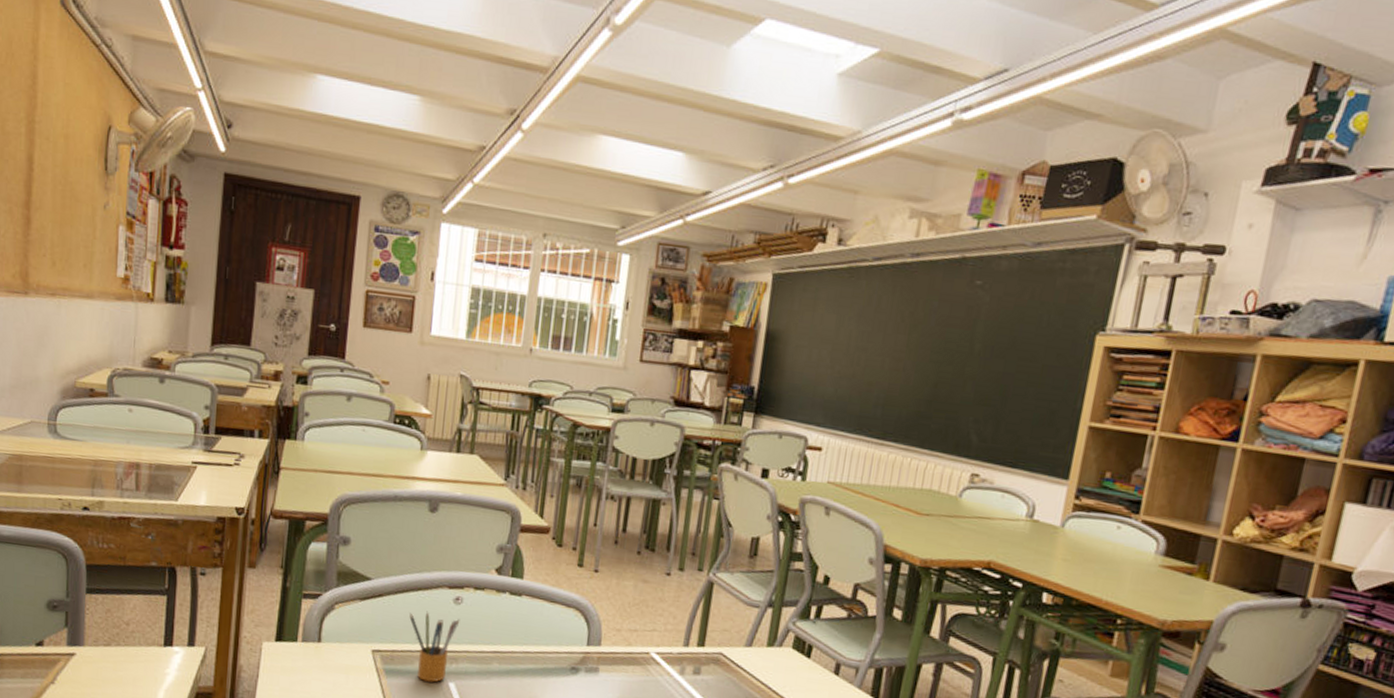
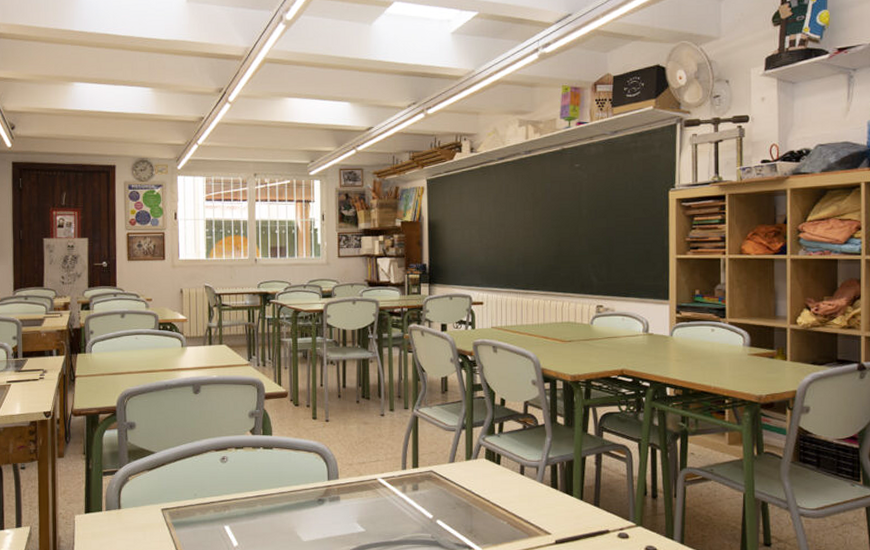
pencil box: present [409,611,460,682] -> none [188,471,228,528]

